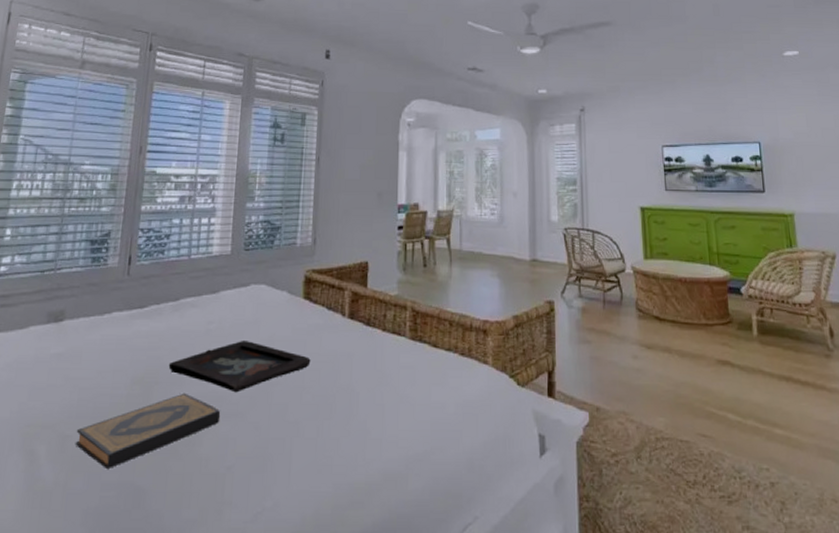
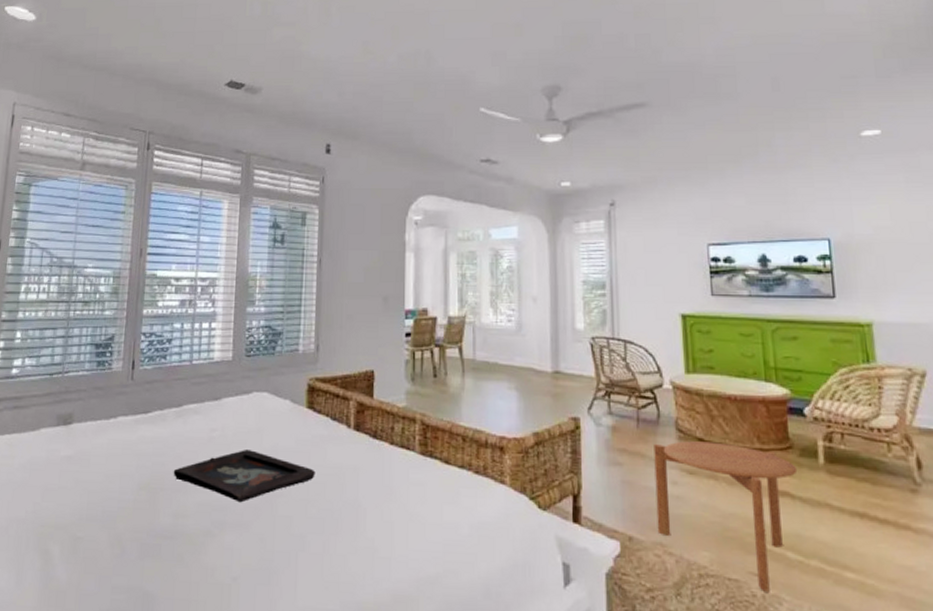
hardback book: present [75,393,221,470] -> none [86,500,226,573]
side table: none [617,319,736,450] -> present [654,441,798,592]

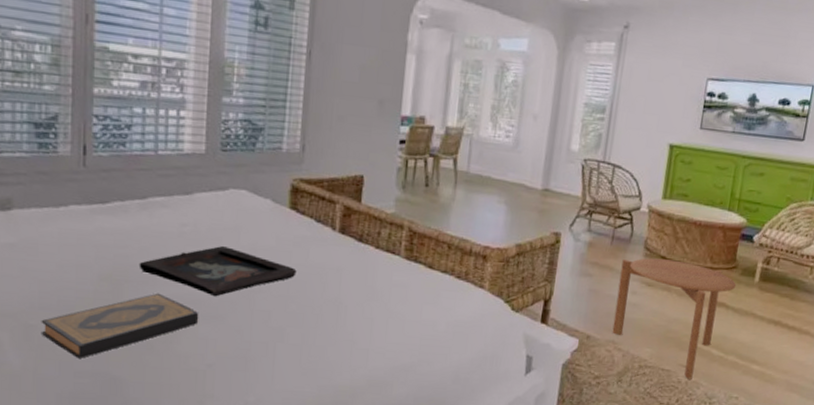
hardback book: none [86,500,226,573] -> present [41,293,199,360]

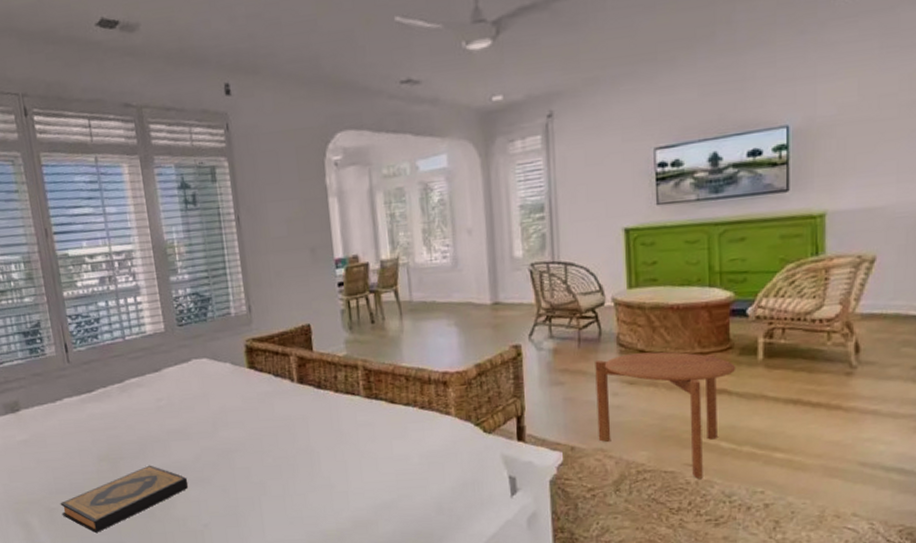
decorative tray: present [139,245,297,297] -> none [128,413,266,461]

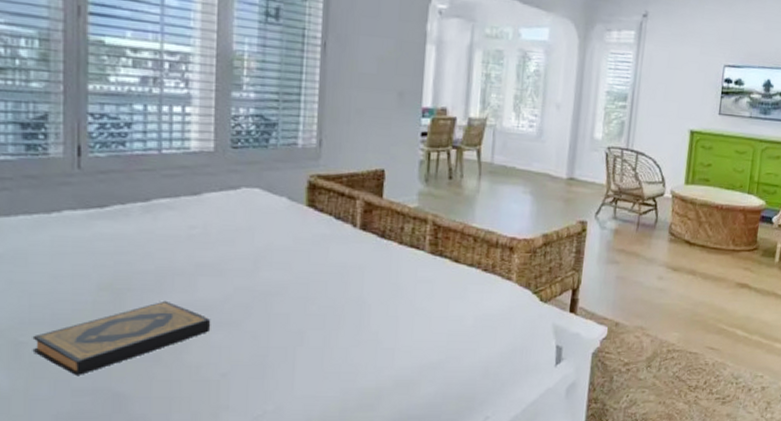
side table: present [595,351,736,479] -> none [640,243,758,361]

